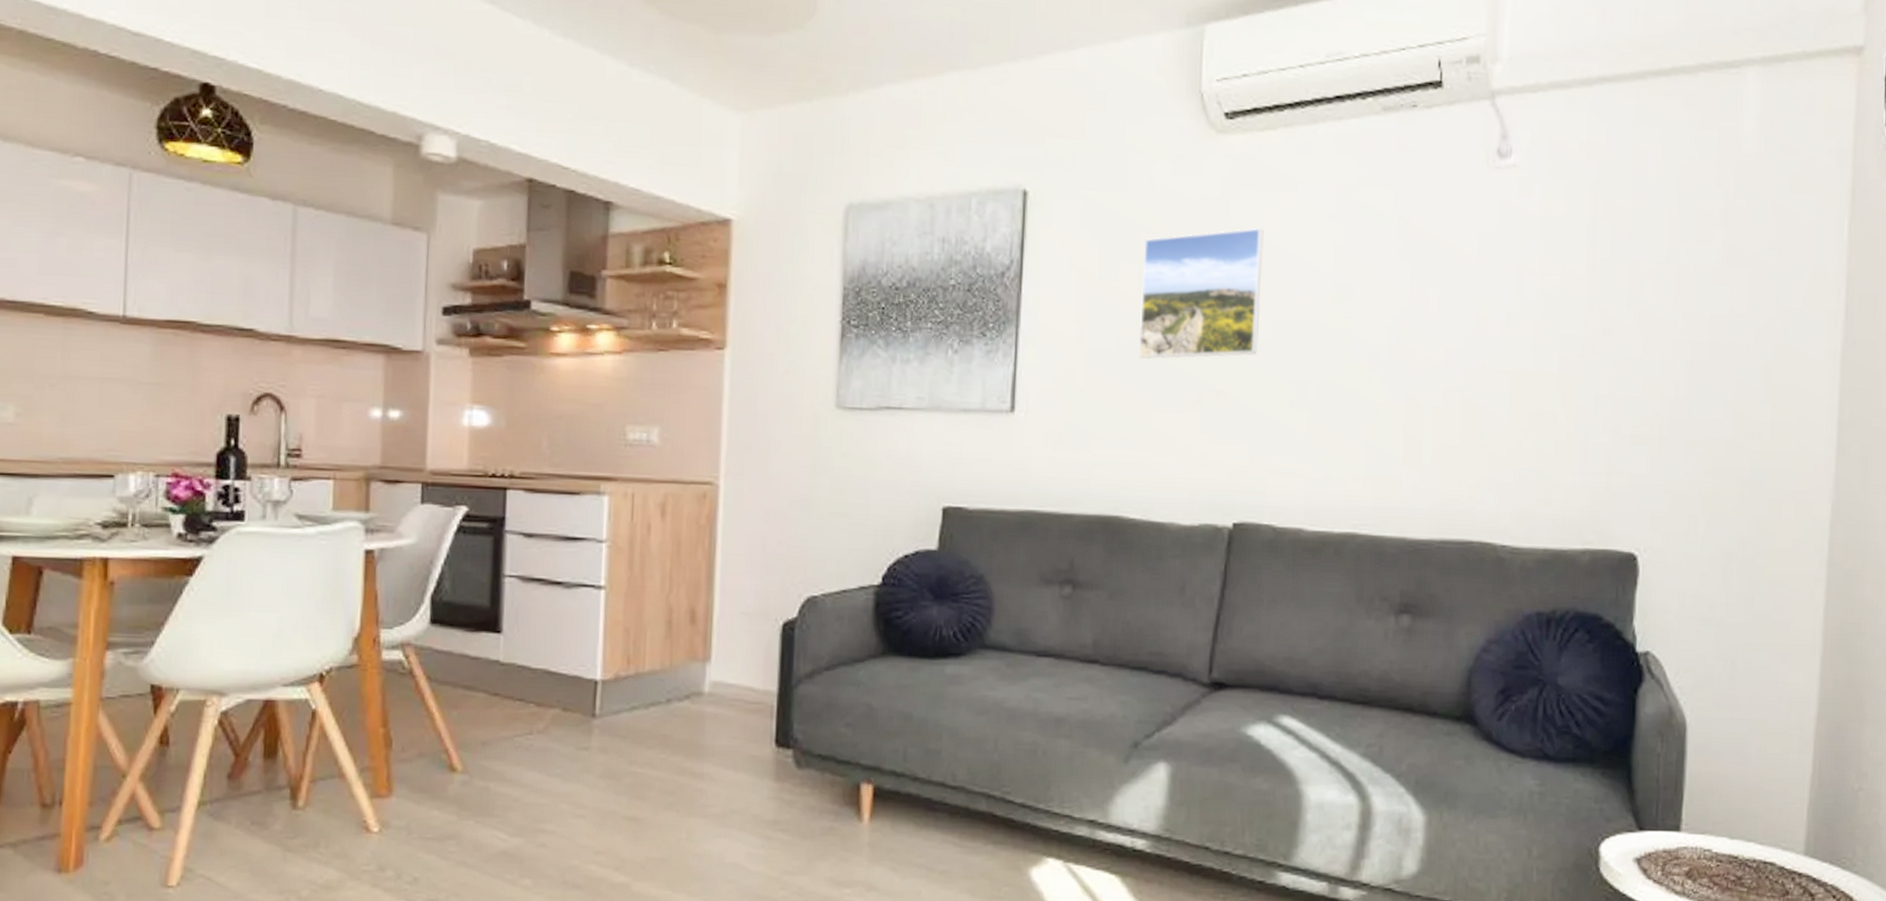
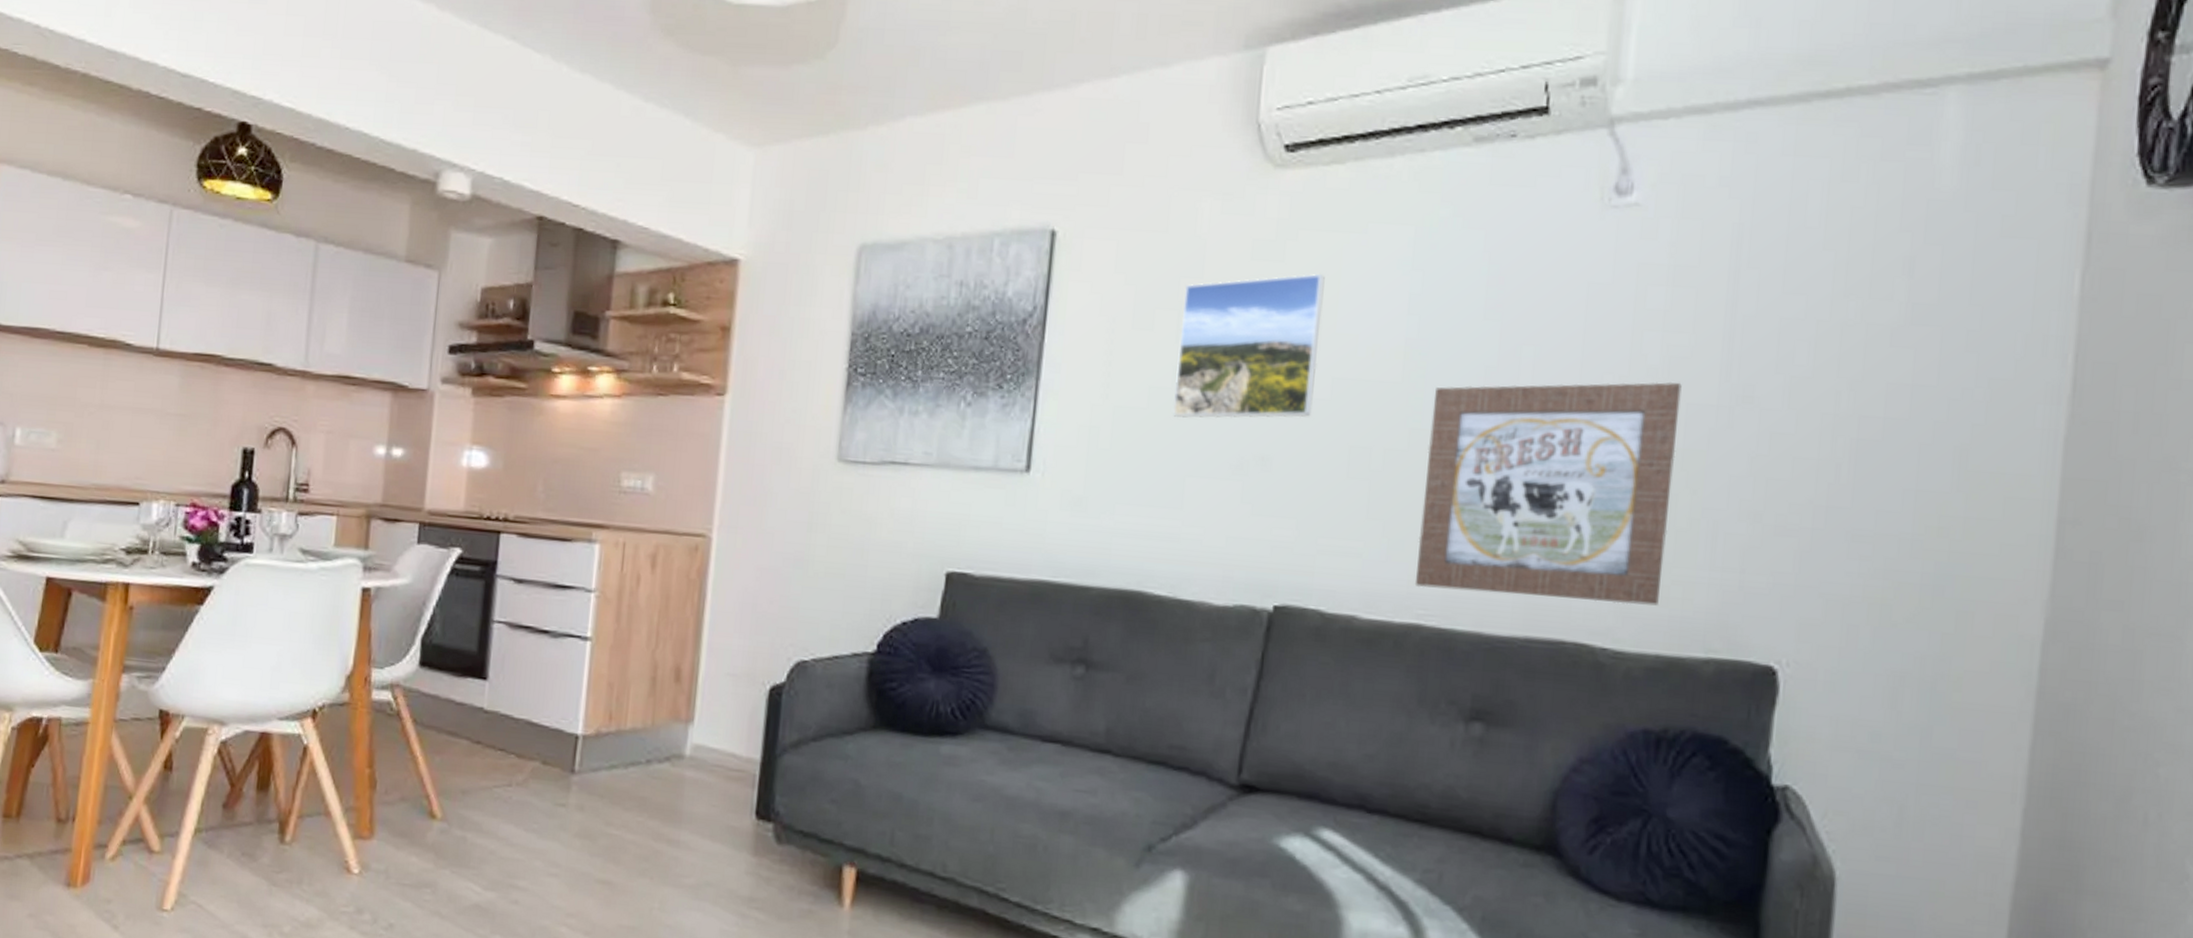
wall art: none [1349,317,1556,507] -> present [1414,381,1682,606]

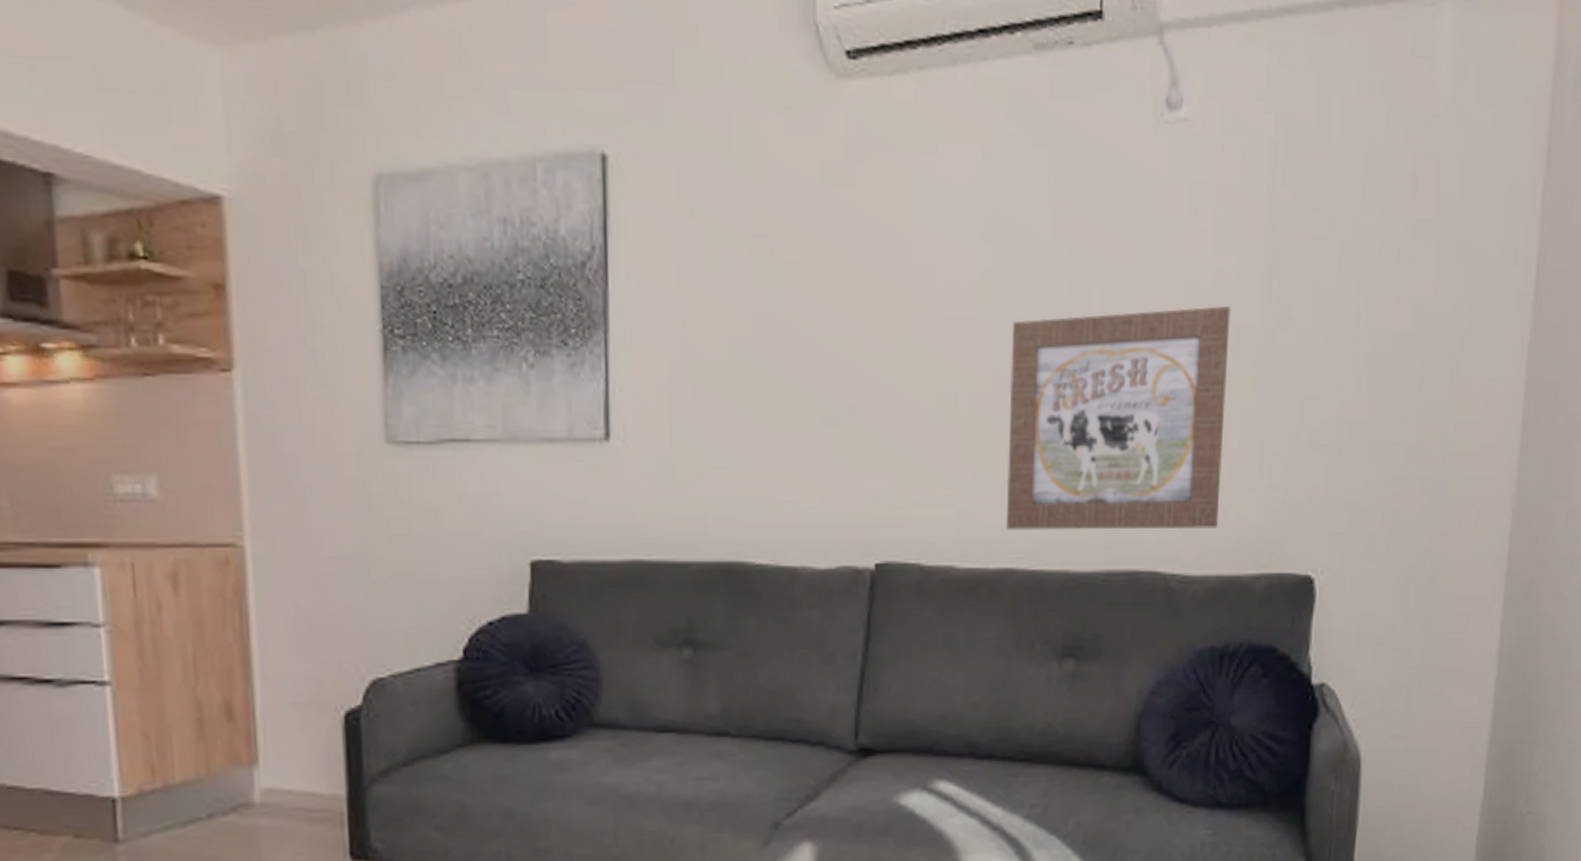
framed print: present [1173,273,1325,419] -> none [754,199,898,368]

